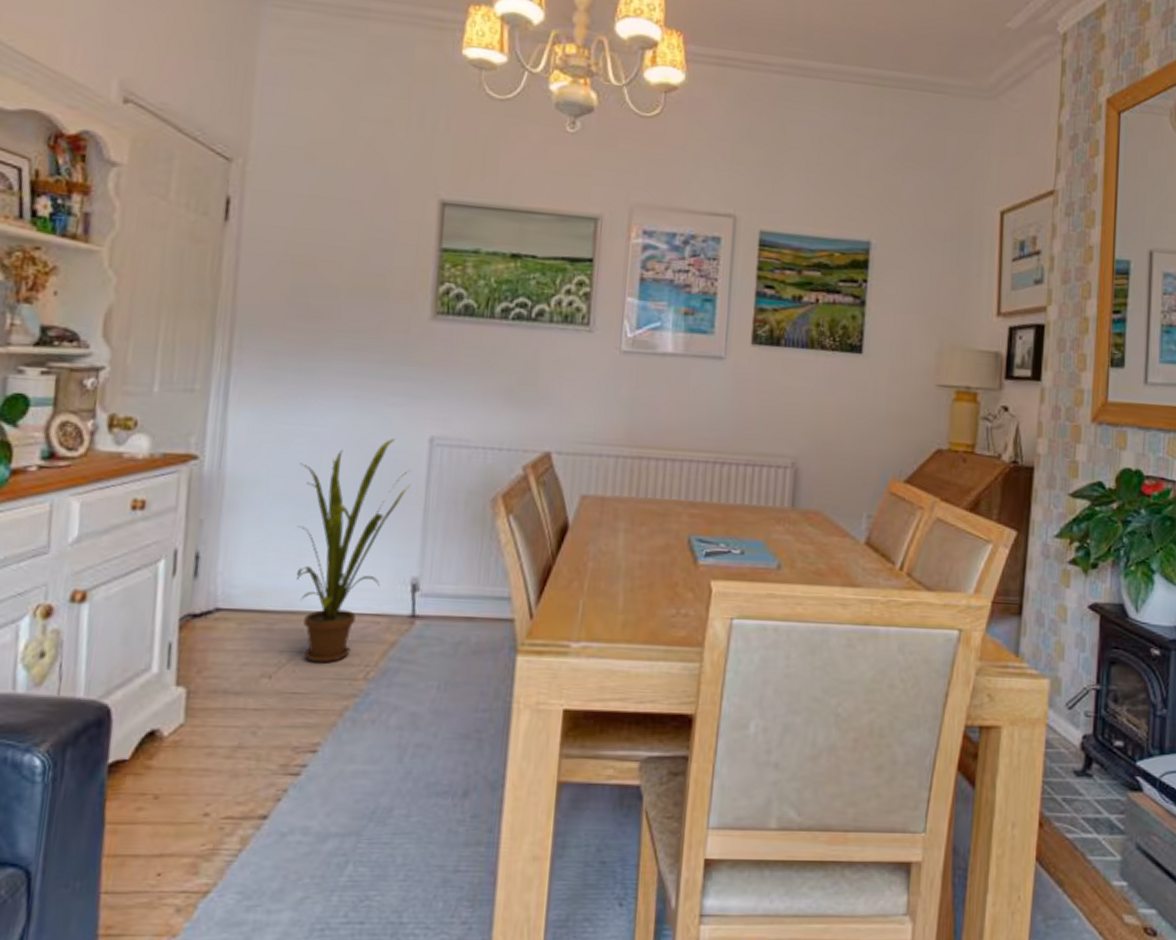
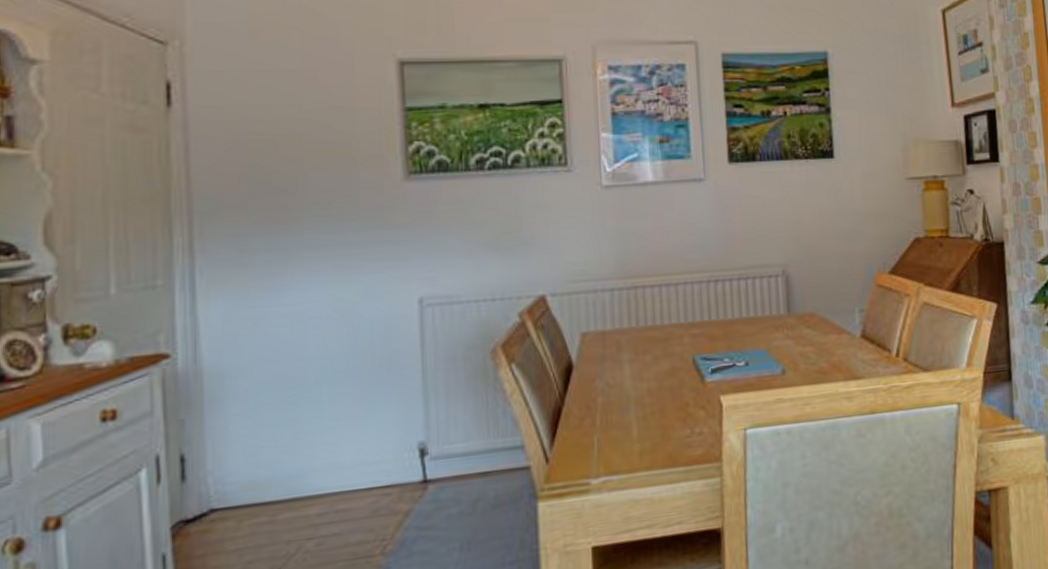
house plant: present [295,439,411,663] -> none [284,305,404,547]

